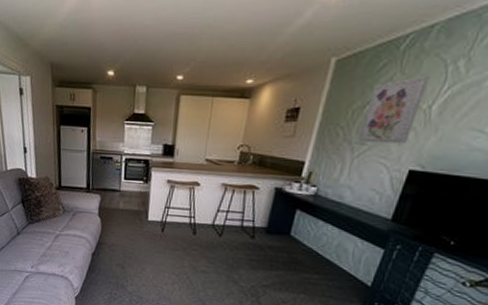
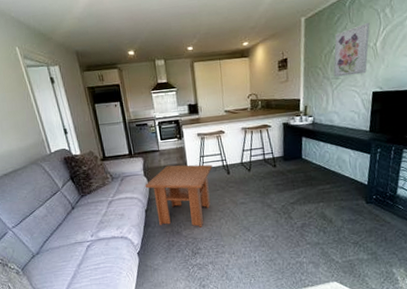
coffee table: none [97,209,177,287] -> present [145,164,213,228]

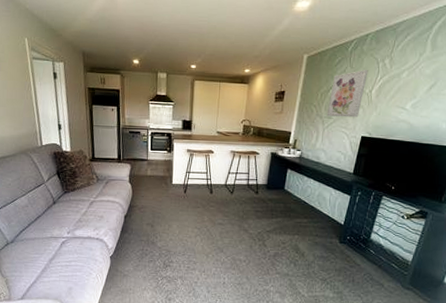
coffee table: present [145,164,213,228] -> none [128,176,197,241]

